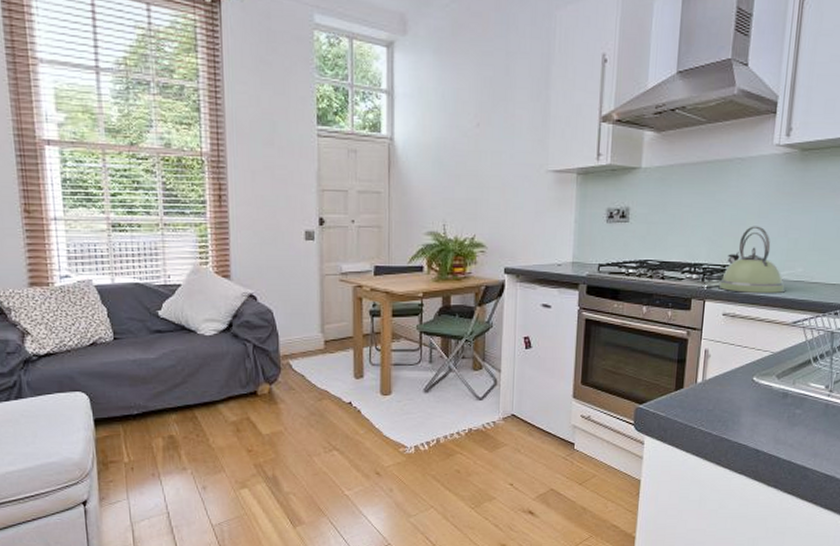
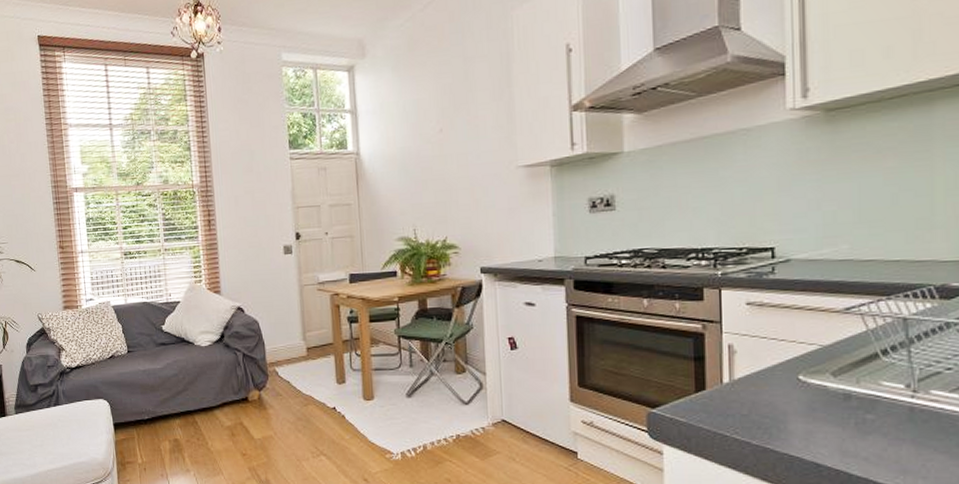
kettle: present [718,226,785,294] -> none [736,201,827,279]

